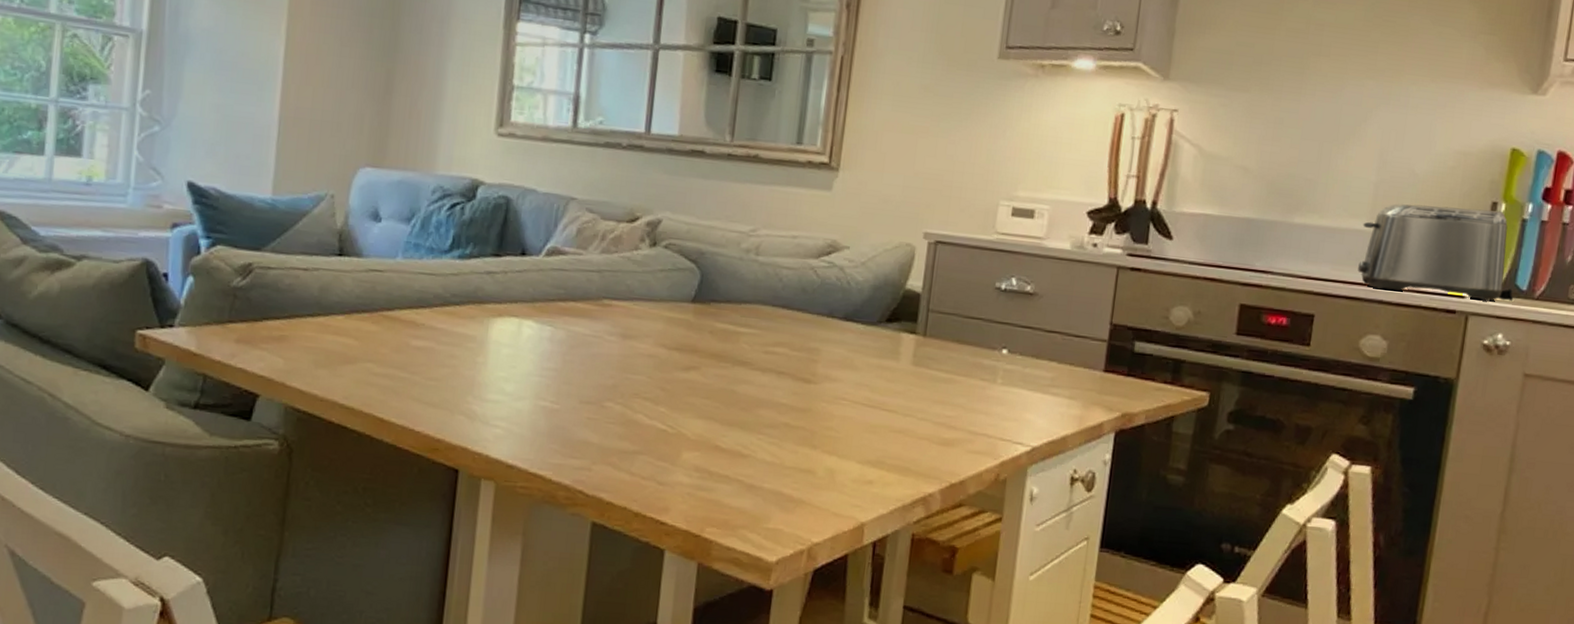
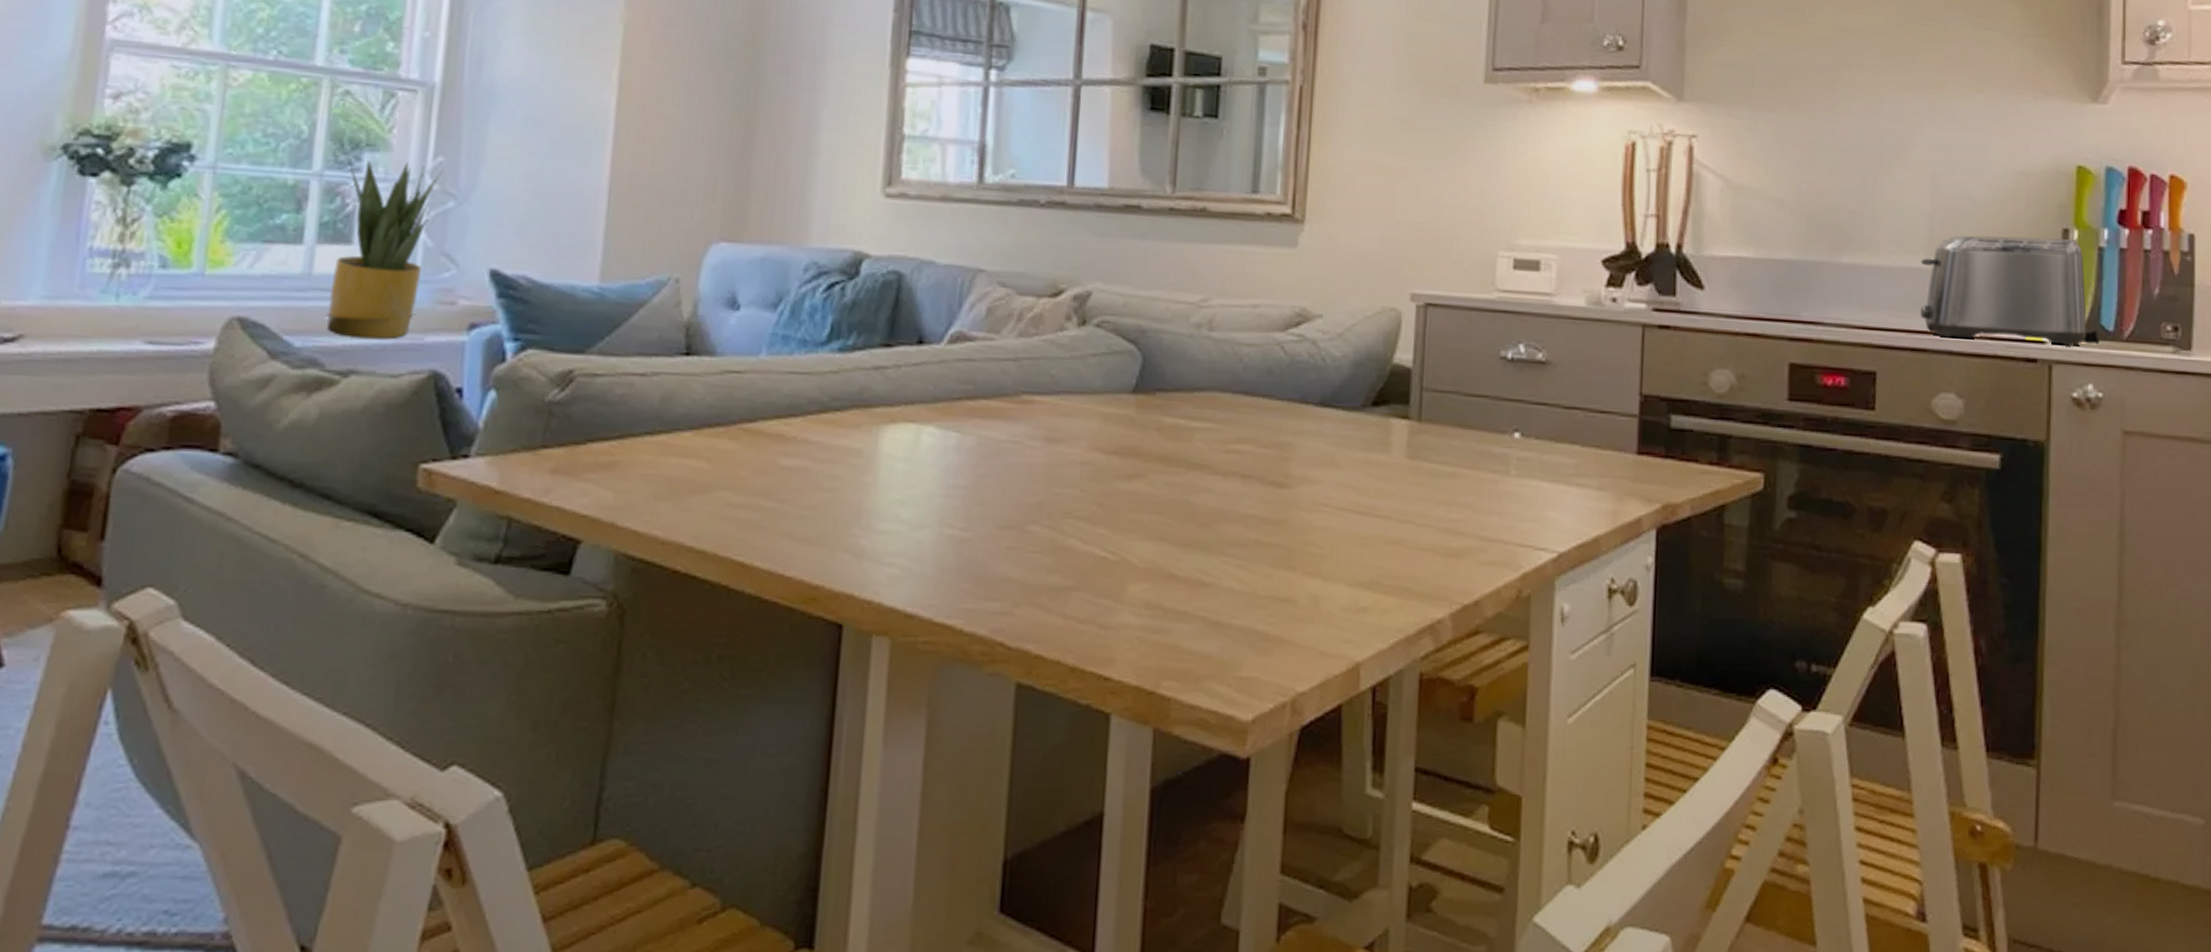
planter: none [64,91,150,233] -> present [326,161,443,340]

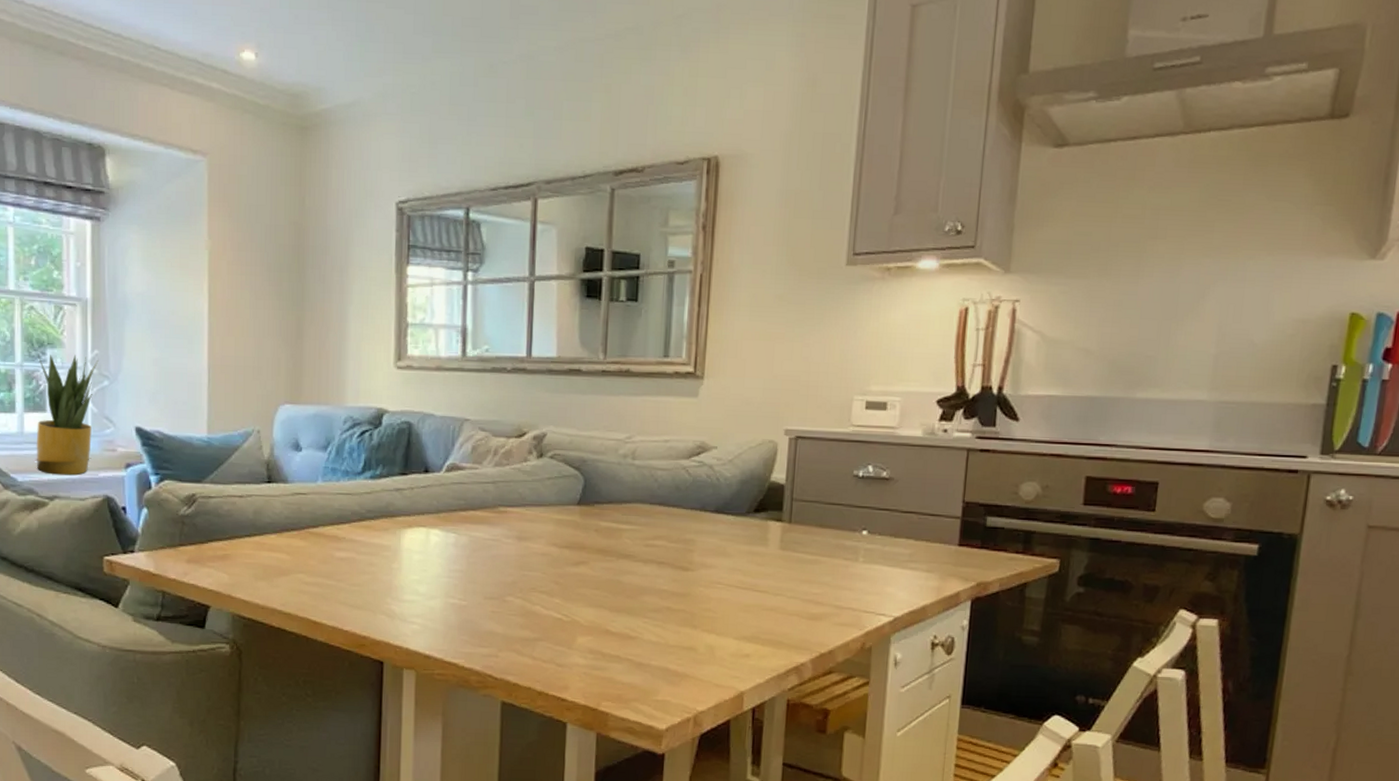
toaster: present [1920,235,2104,346] -> none [1200,372,1360,459]

